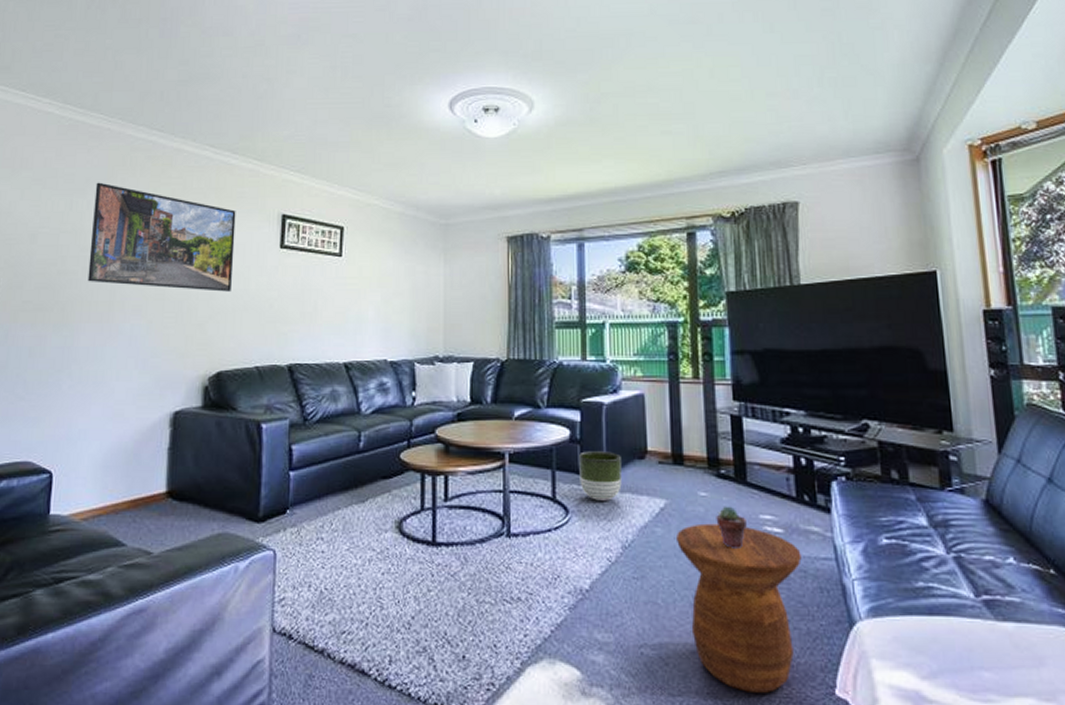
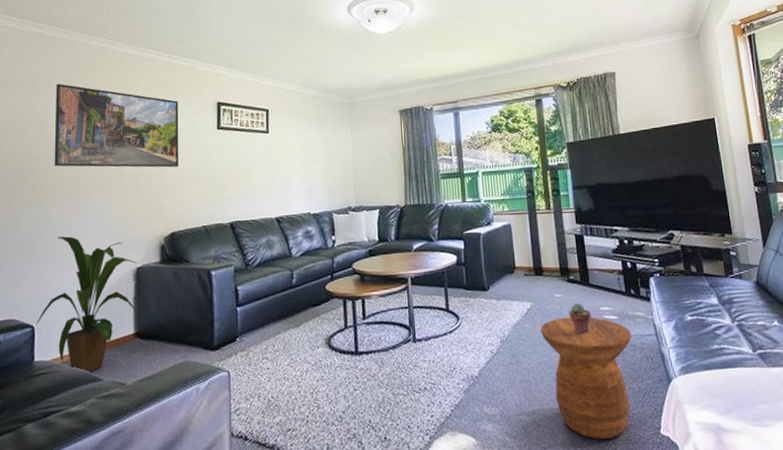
house plant: none [54,367,179,536] -> present [36,236,145,374]
planter: present [579,451,622,501] -> none [465,270,498,308]

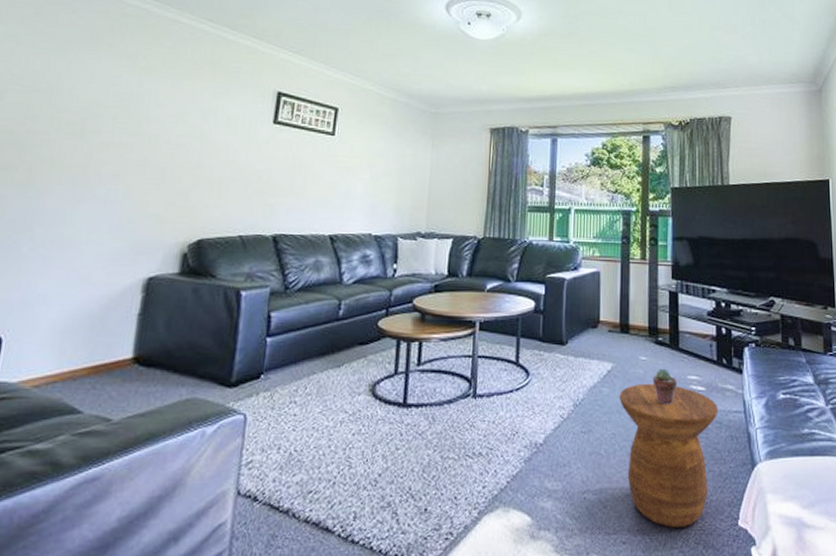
house plant: present [36,236,145,374] -> none [4,230,149,403]
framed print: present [54,83,179,168] -> none [61,44,230,162]

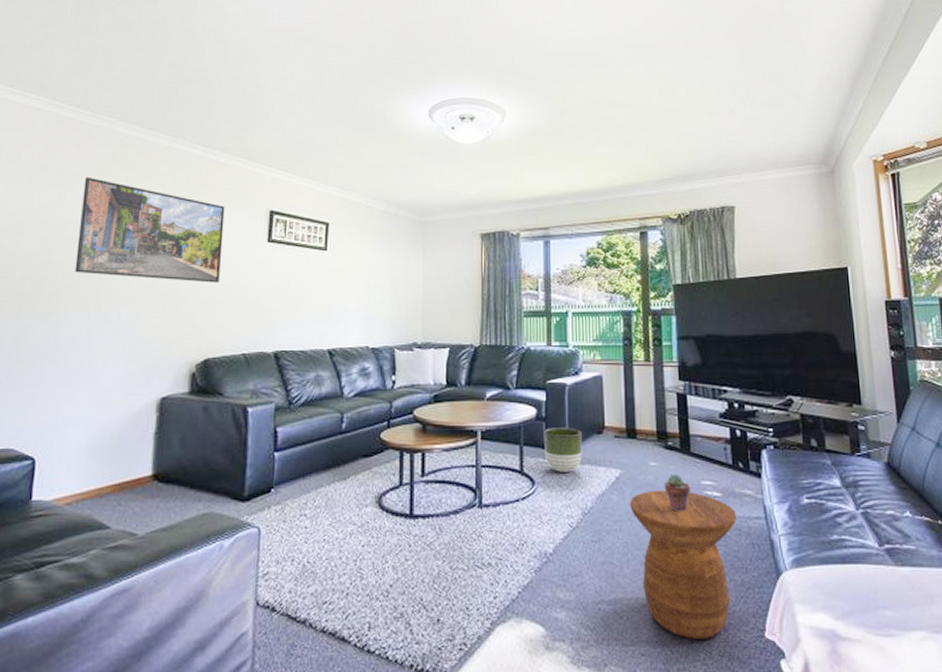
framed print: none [61,44,230,162] -> present [75,177,225,283]
planter: none [540,321,577,364] -> present [544,427,582,472]

